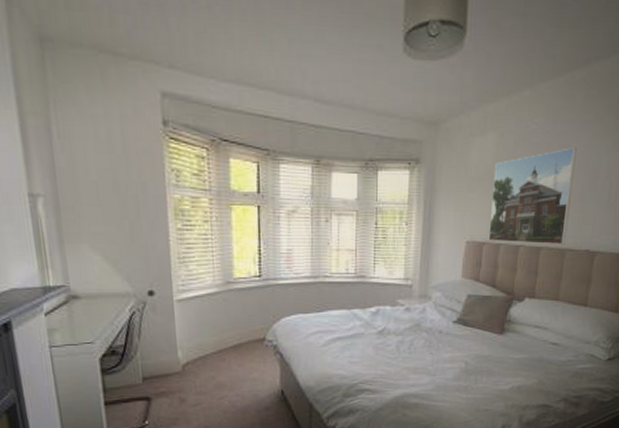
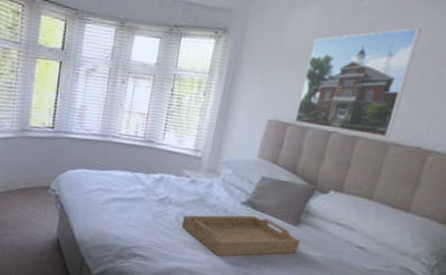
serving tray: none [402,332,507,376] -> present [181,215,300,257]

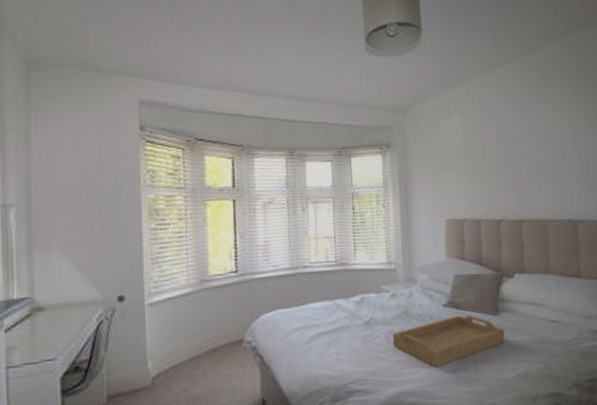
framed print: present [294,28,421,138] -> none [464,123,546,218]

